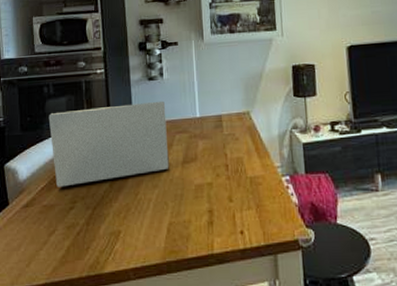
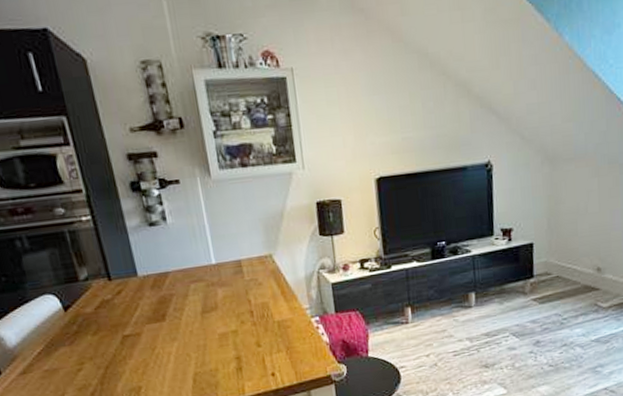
laptop: present [48,100,169,187] -> none [29,248,187,350]

